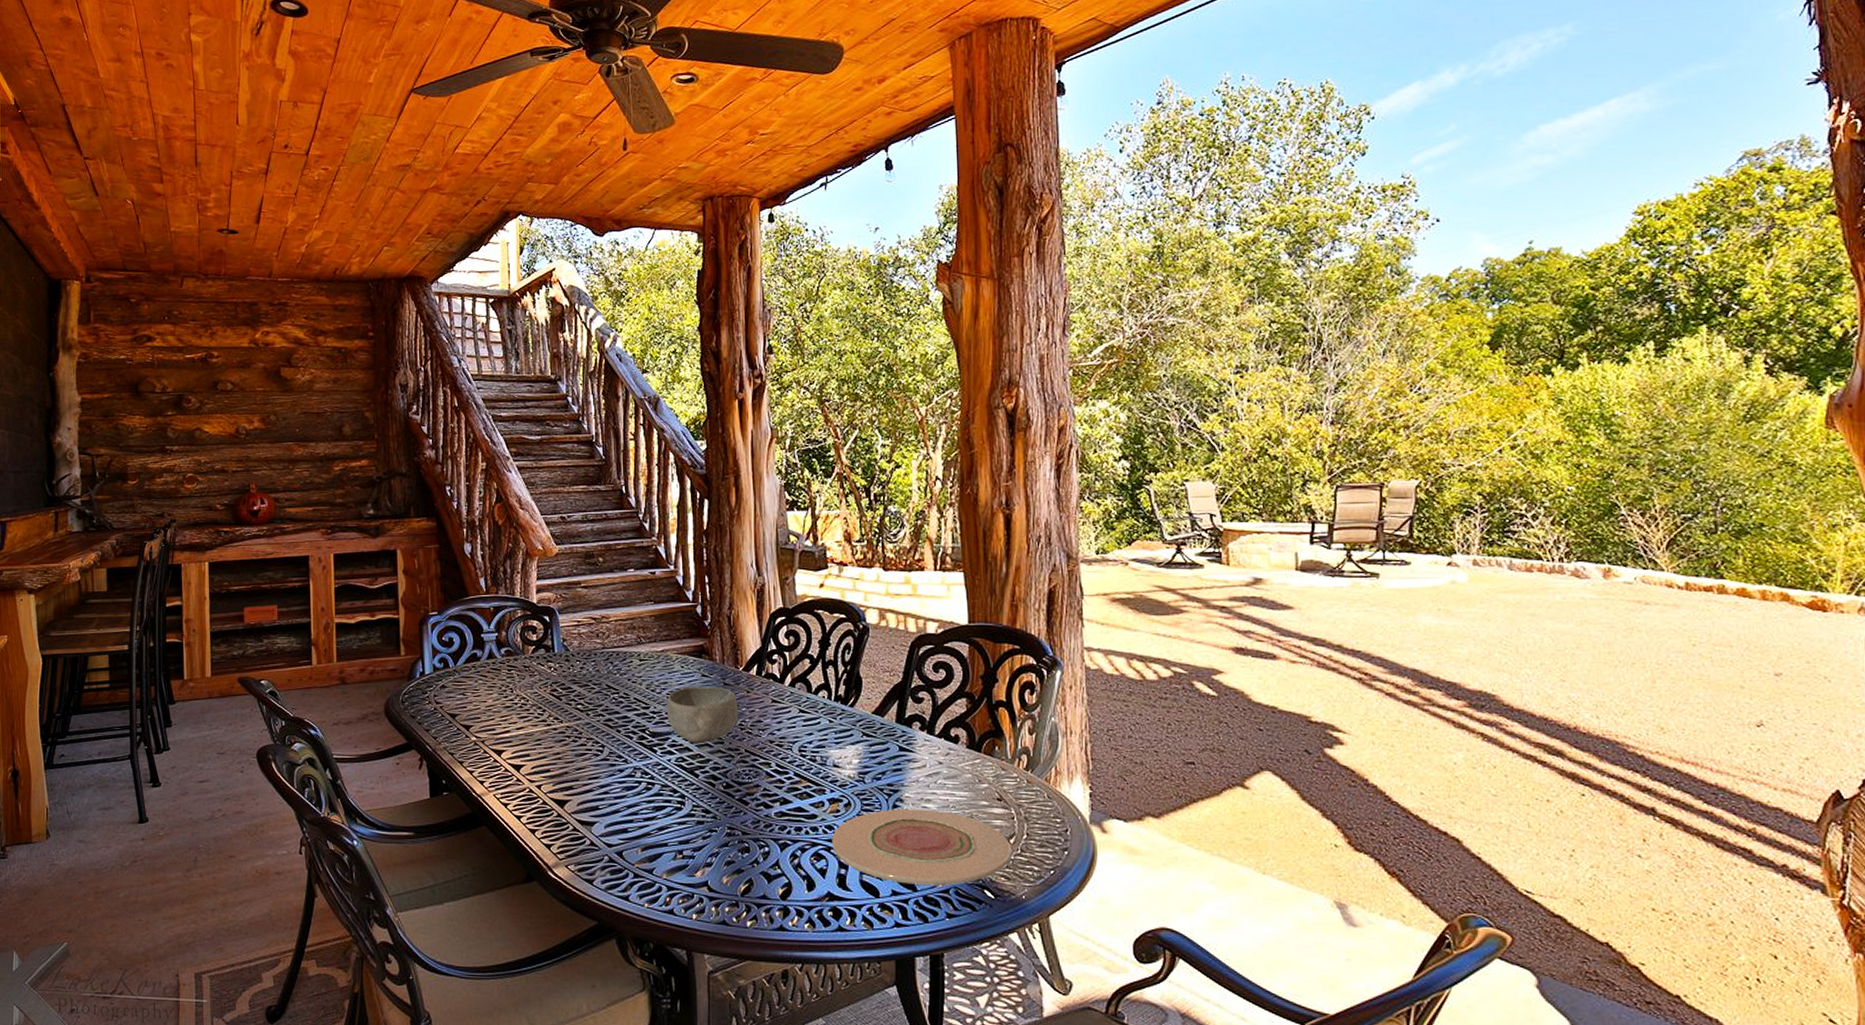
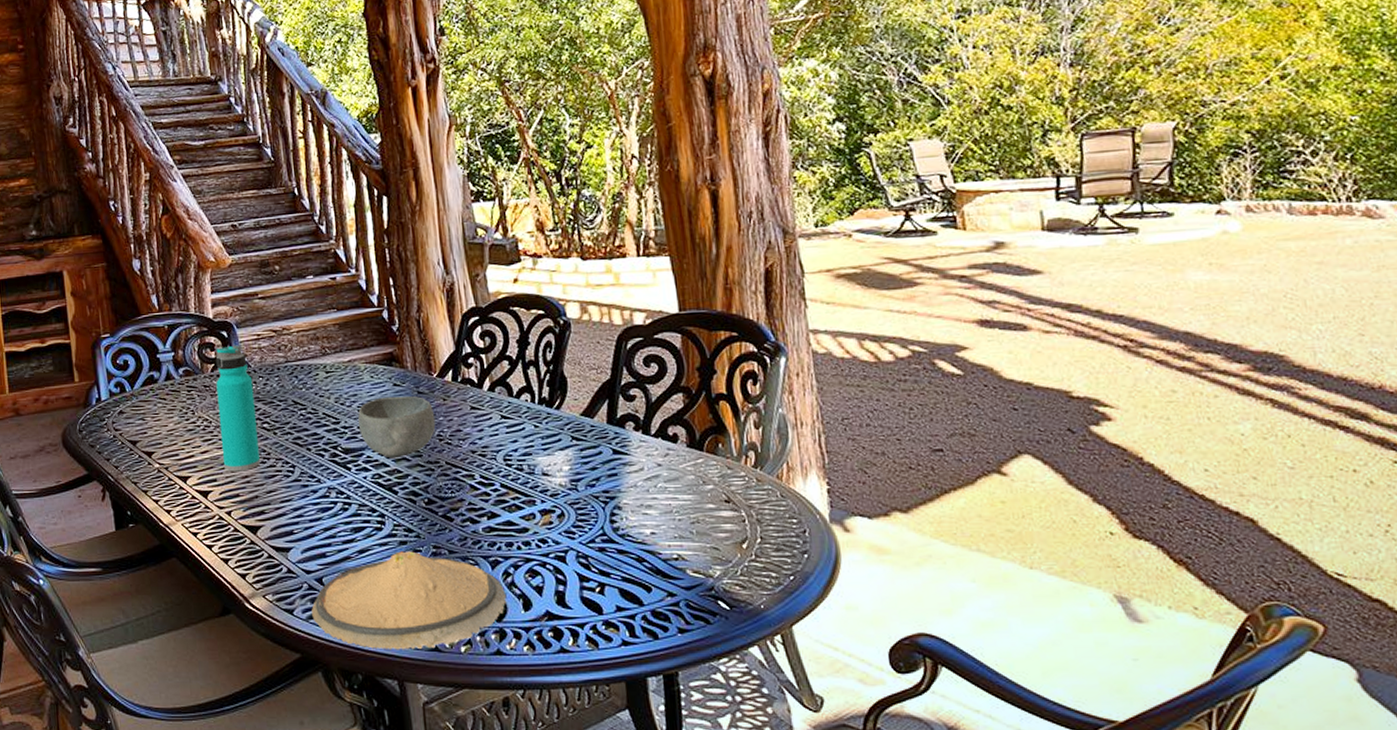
water bottle: none [535,629,572,748] -> present [215,345,260,472]
plate: none [610,830,793,922] -> present [311,551,507,650]
plate: present [832,808,1012,886] -> none [546,516,746,598]

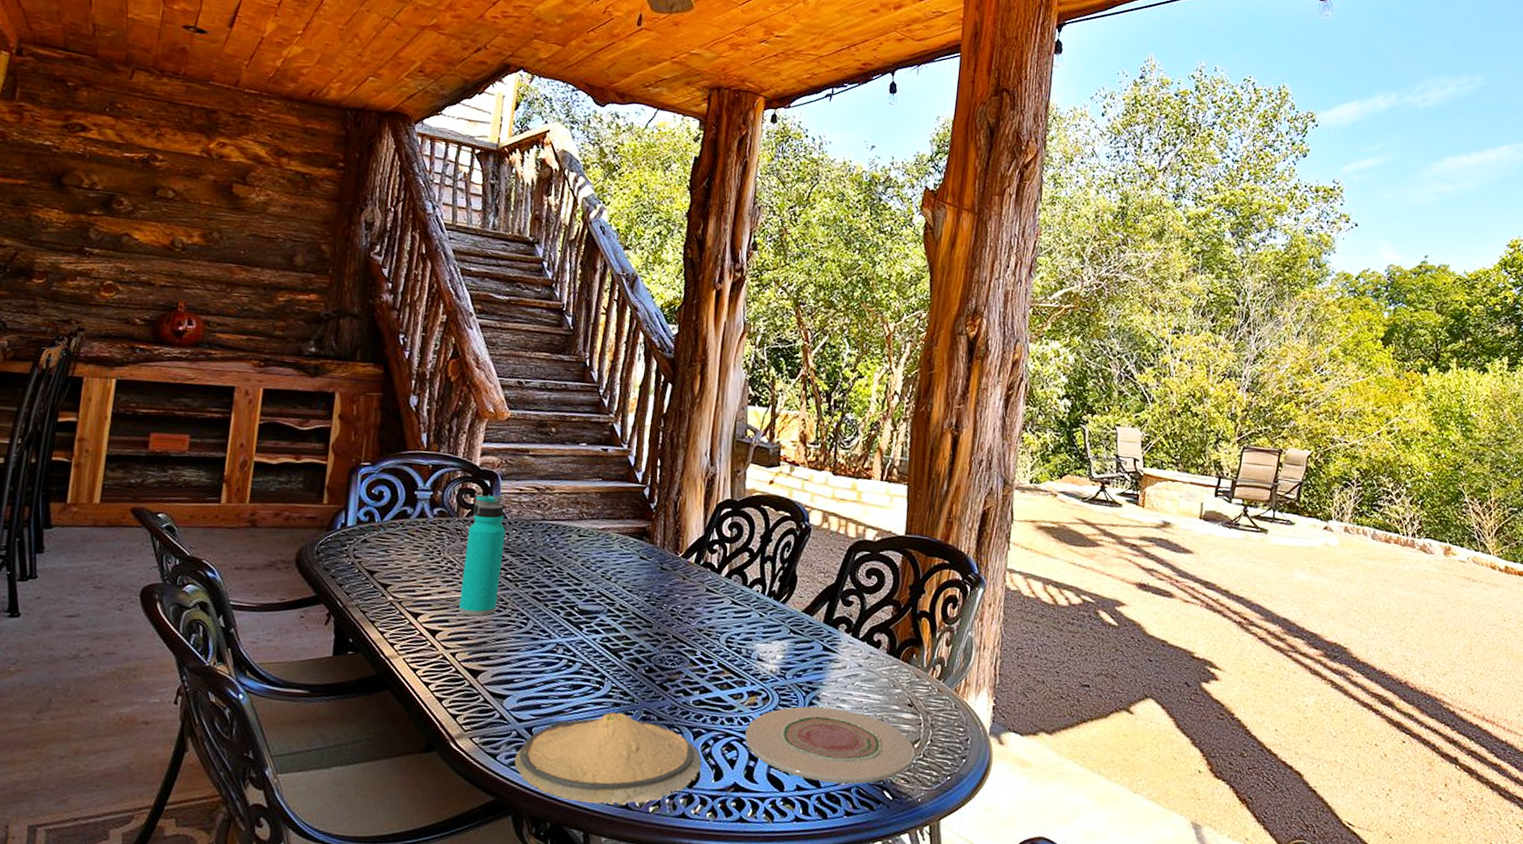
bowl: present [358,395,436,459] -> none [598,567,673,626]
plate: none [546,516,746,598] -> present [745,706,915,784]

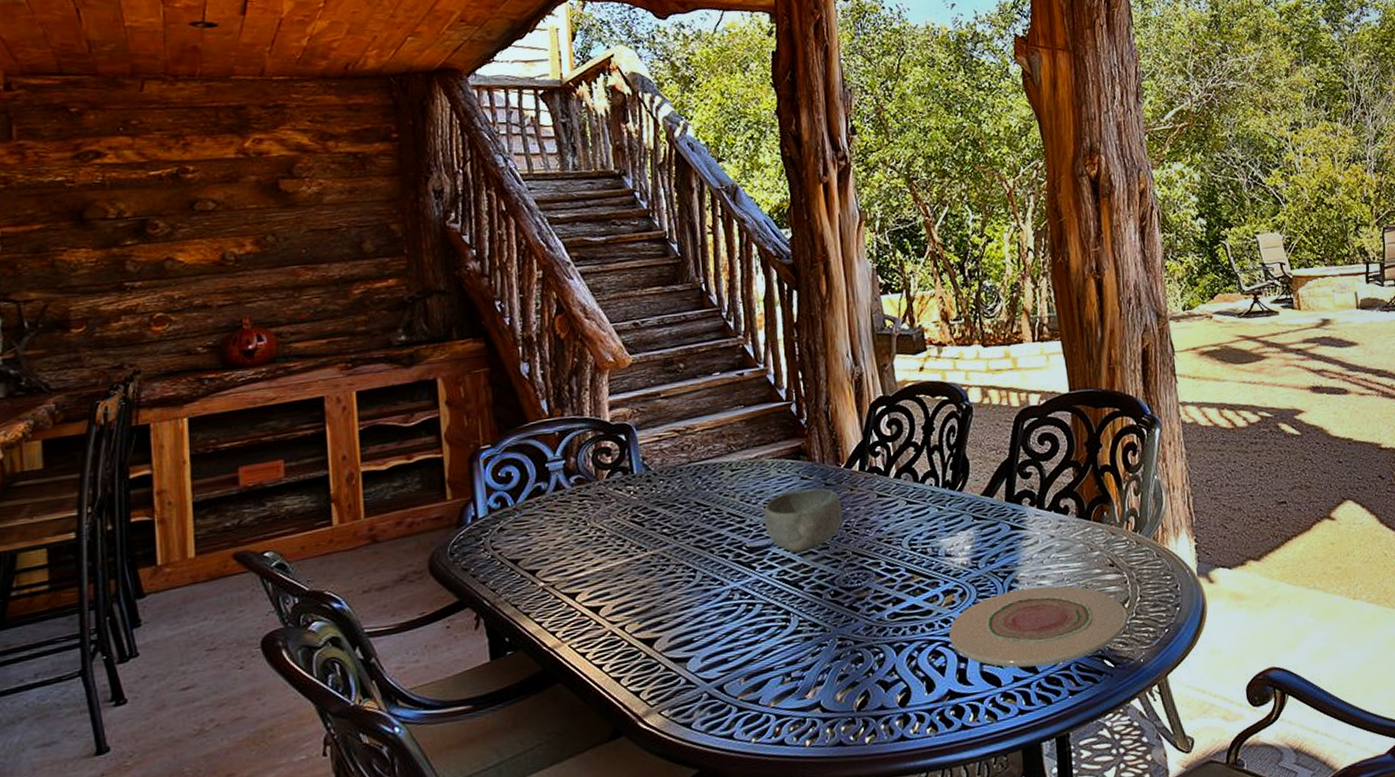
water bottle: present [458,495,506,617] -> none [612,448,658,583]
plate: present [514,712,702,805] -> none [711,646,911,753]
bowl: none [598,567,673,626] -> present [763,488,843,553]

